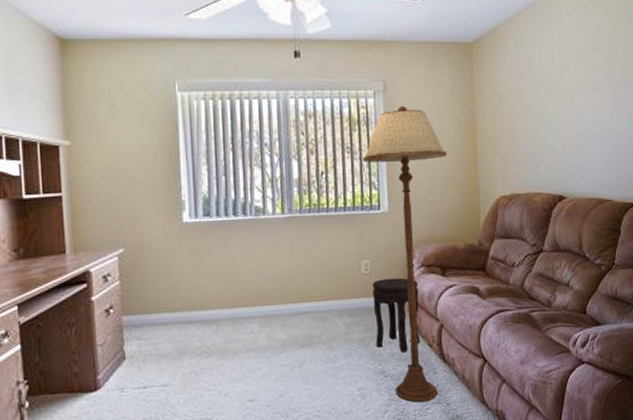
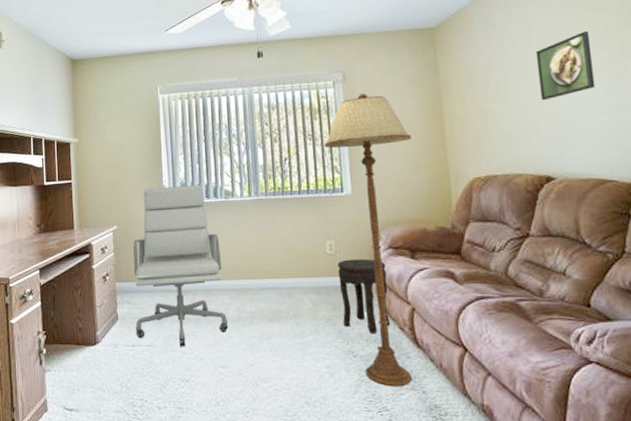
office chair: none [144,200,257,384] -> present [133,185,229,347]
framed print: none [557,59,602,124] -> present [535,30,596,101]

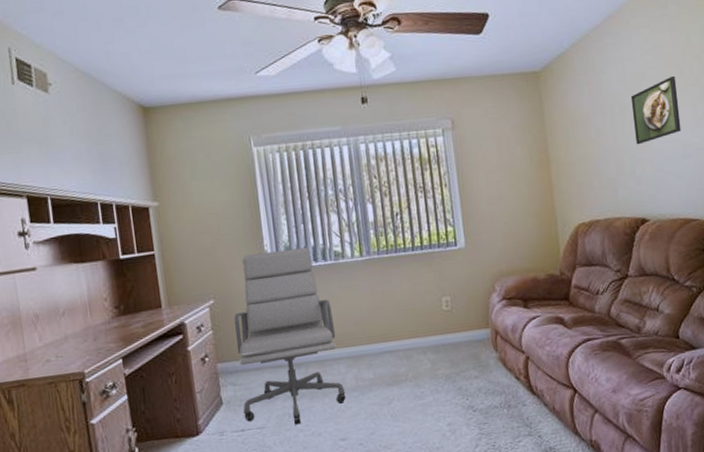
floor lamp: present [324,94,413,387] -> none [436,141,529,436]
side table: present [337,258,391,334] -> none [454,312,507,387]

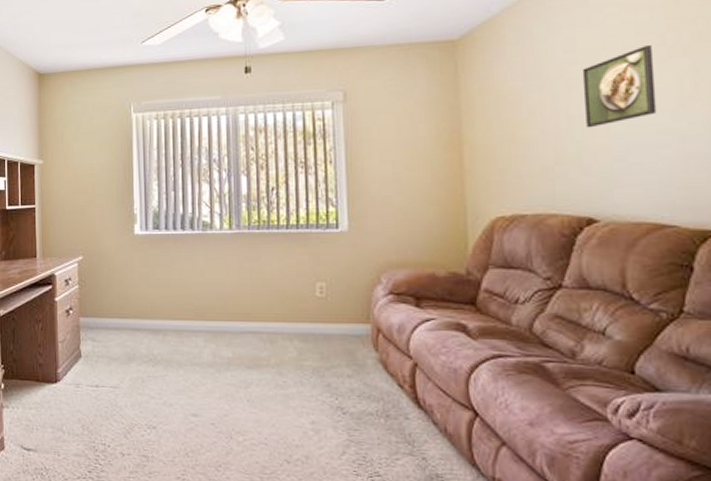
office chair: present [234,247,346,425] -> none [99,214,202,391]

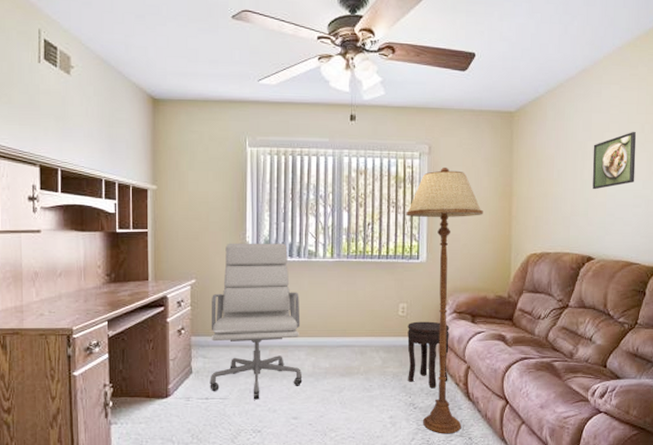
office chair: none [99,214,202,391] -> present [210,243,303,400]
floor lamp: none [318,116,422,451] -> present [406,168,483,434]
side table: none [328,304,388,390] -> present [407,321,449,389]

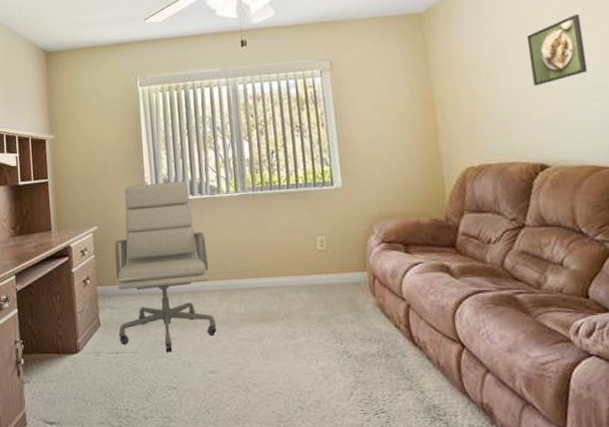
floor lamp: present [406,168,483,434] -> none [313,82,410,388]
side table: present [407,321,449,389] -> none [329,254,386,333]

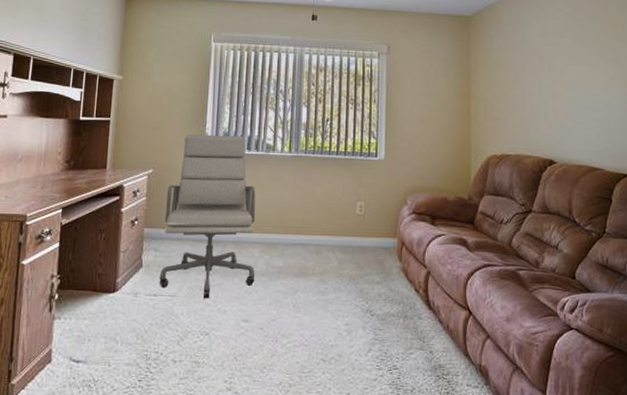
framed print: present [526,13,588,87] -> none [550,37,593,93]

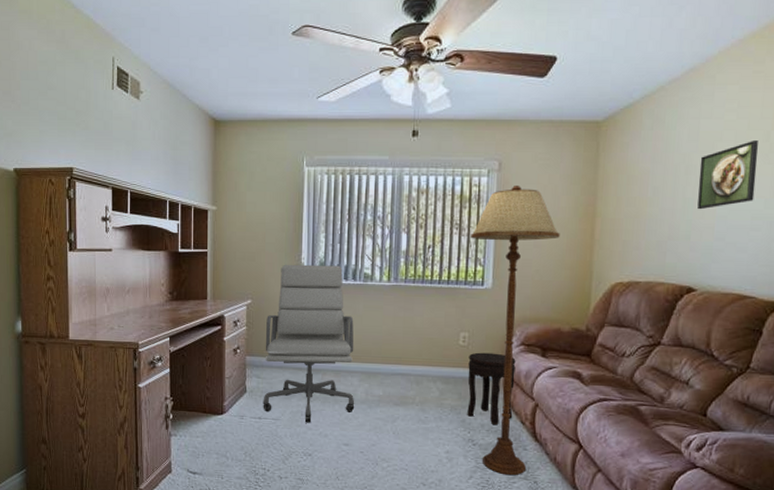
floor lamp: none [365,67,442,346] -> present [471,186,560,476]
side table: none [365,221,408,295] -> present [467,352,516,425]
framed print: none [550,37,593,93] -> present [697,139,759,210]

